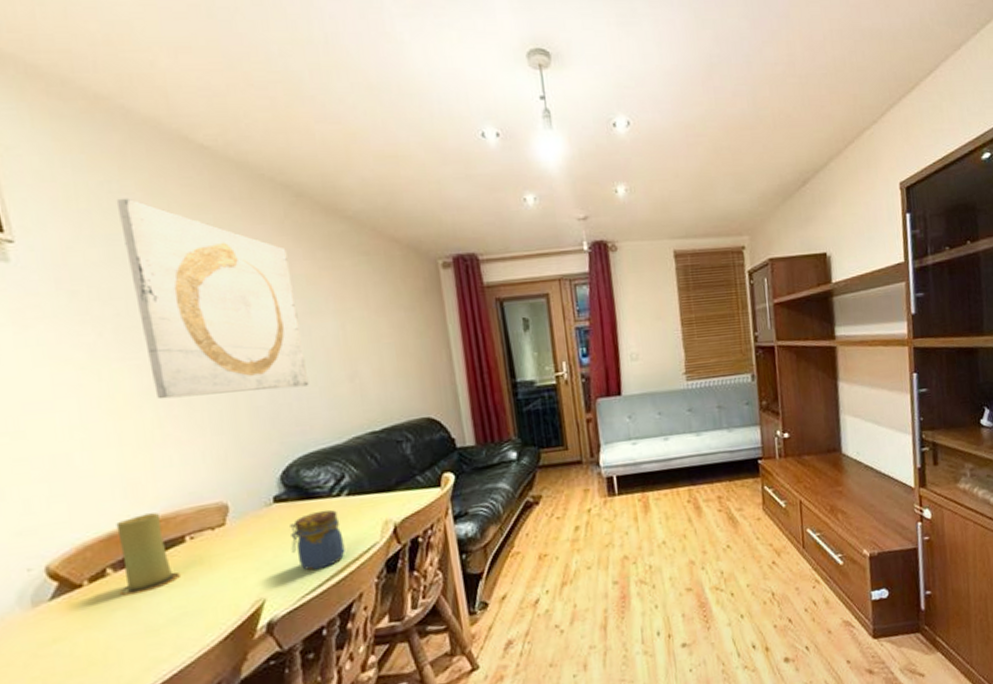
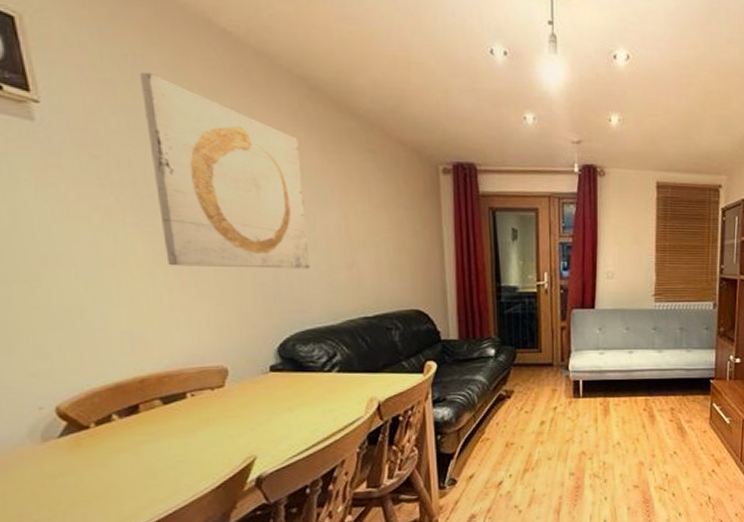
candle: present [116,512,180,596] -> none [123,369,179,440]
jar: present [290,509,345,571] -> none [283,383,332,436]

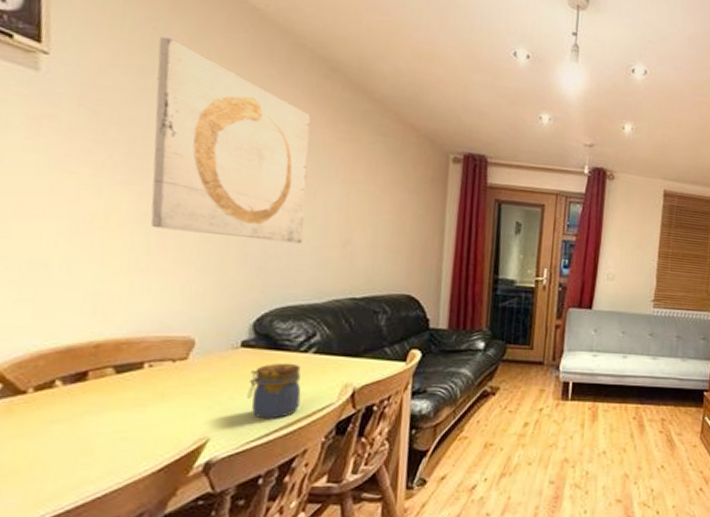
jar: none [283,383,332,436] -> present [246,363,301,419]

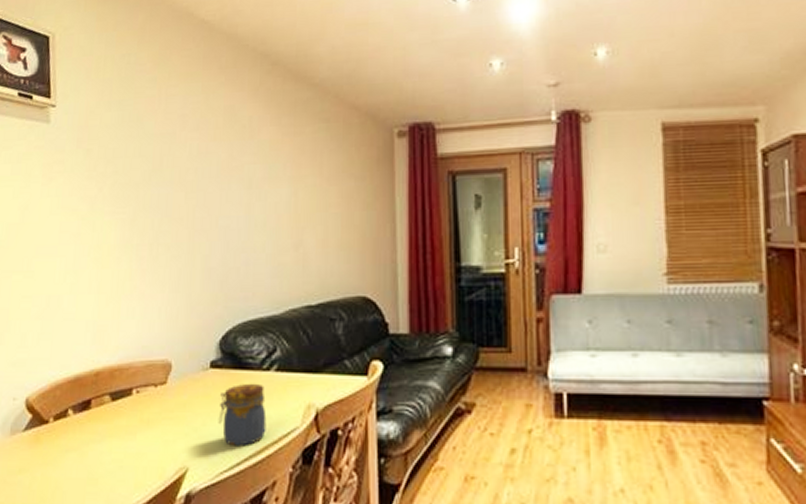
wall art: present [150,36,311,244] -> none [131,68,258,253]

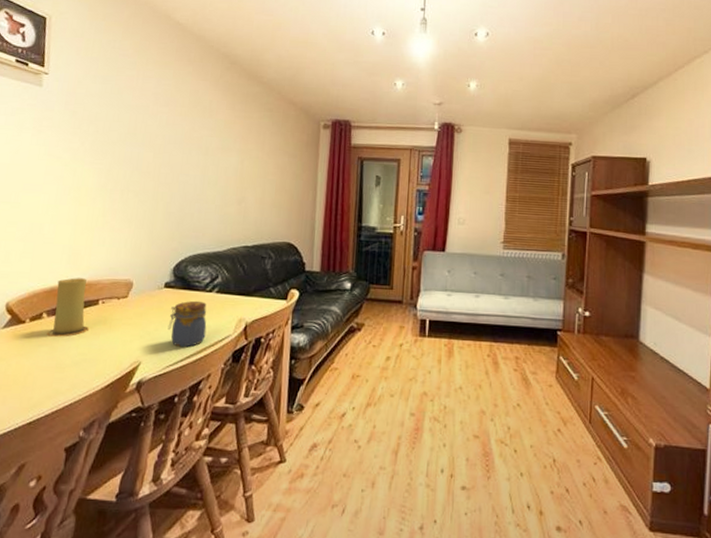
candle: none [74,362,123,439] -> present [46,278,89,337]

